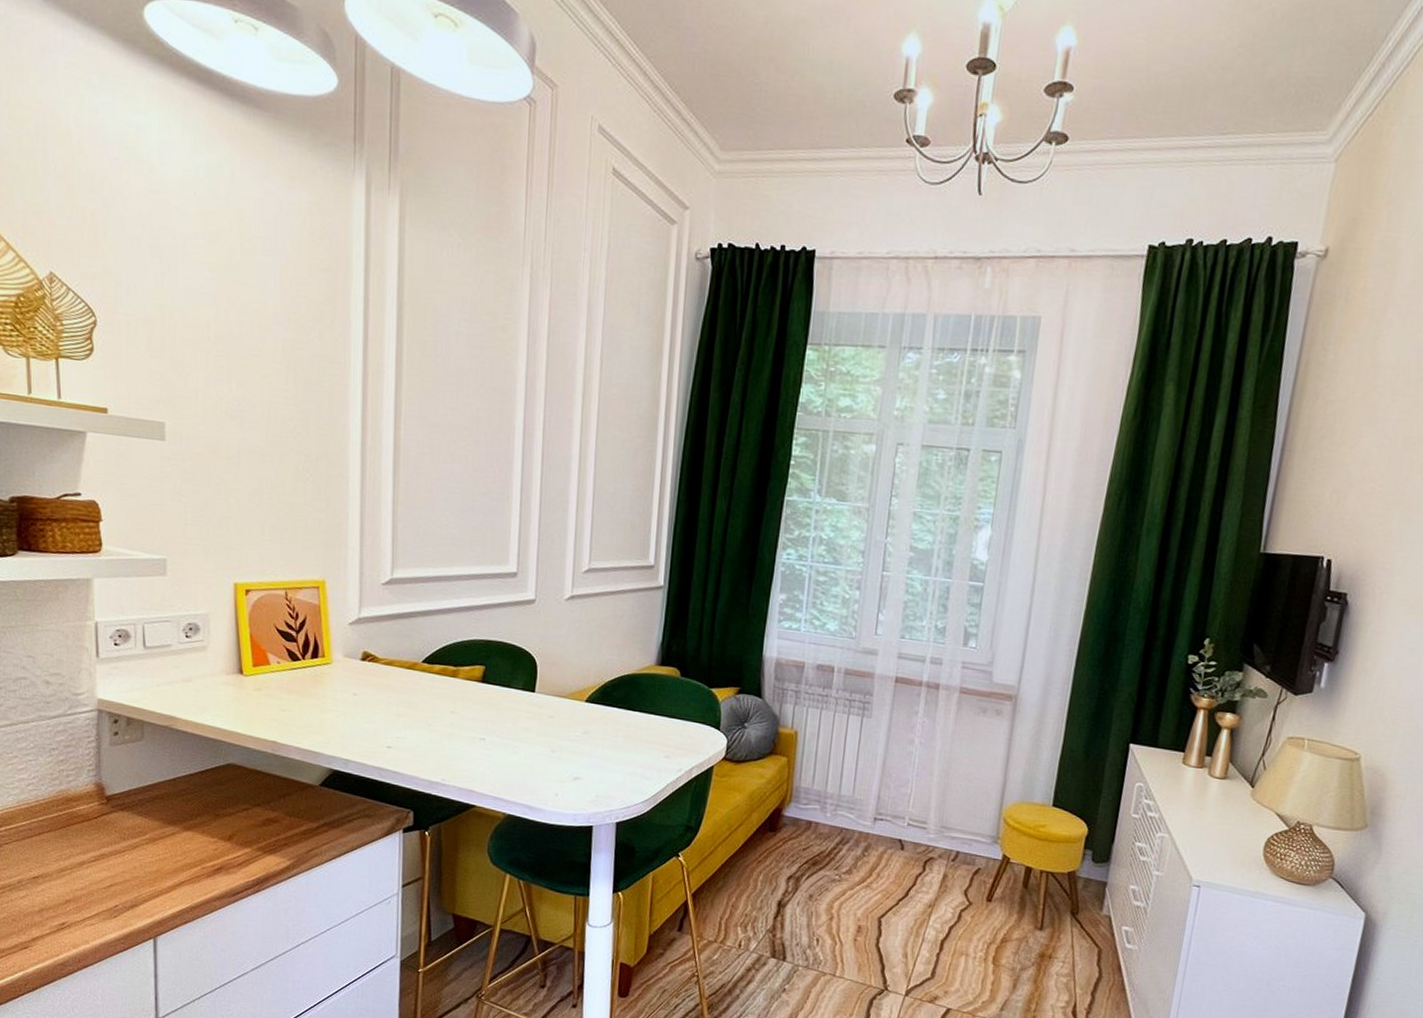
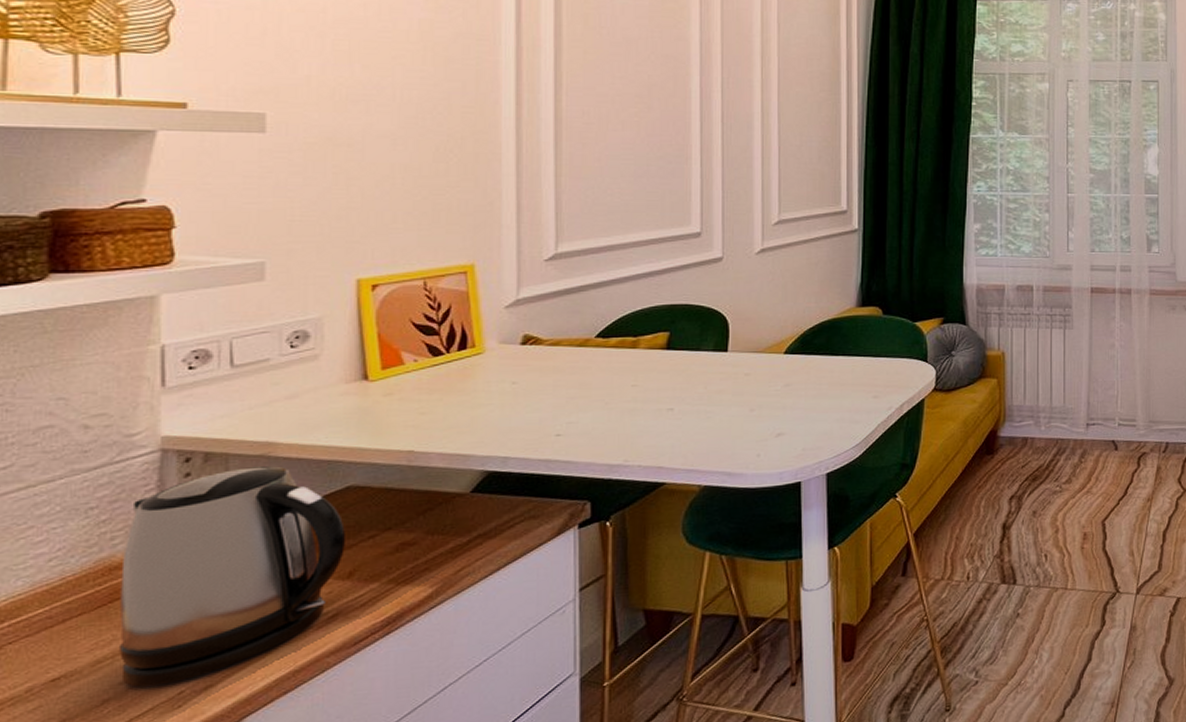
kettle: none [74,734,226,898] -> present [120,466,345,687]

